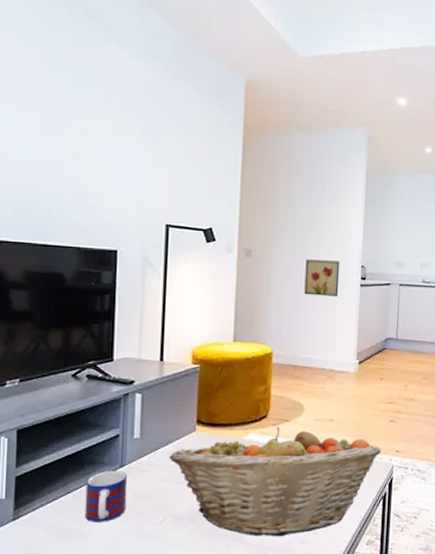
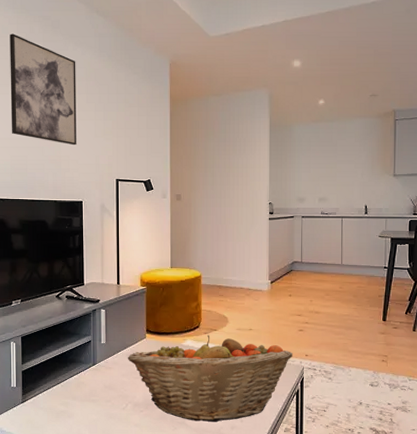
wall art: none [18,18,118,177] -> present [9,33,77,146]
mug: present [84,470,128,522] -> none [70,367,99,406]
wall art: present [304,259,340,297] -> none [224,200,252,229]

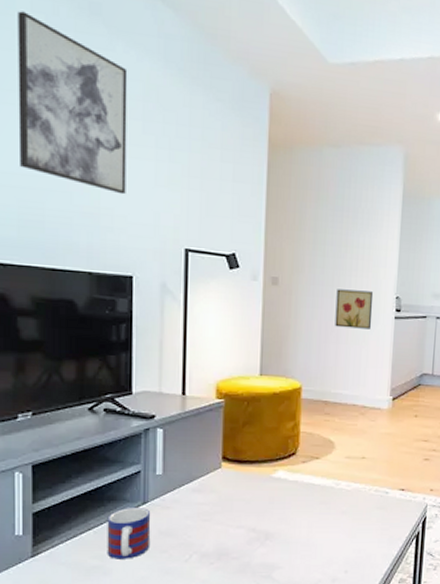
mug: none [70,367,99,406] -> present [107,506,151,559]
fruit basket: present [127,335,293,423] -> none [193,464,416,575]
wall art: none [224,200,252,229] -> present [335,289,374,329]

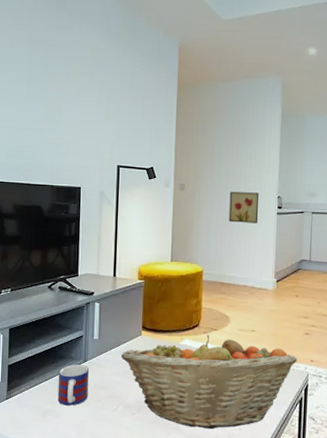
wall art: present [18,10,128,195] -> none [10,9,81,128]
fruit basket: none [193,464,416,575] -> present [120,335,298,430]

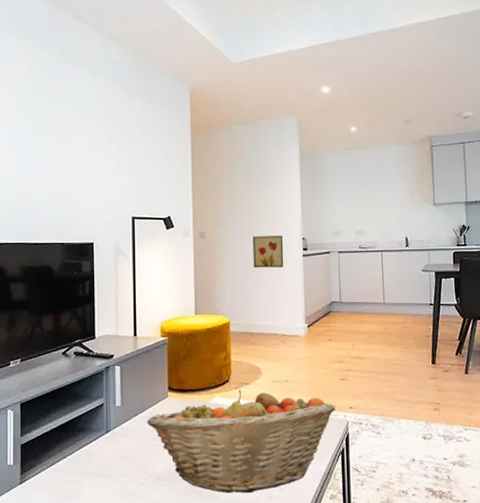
mug: present [57,364,90,406] -> none [78,435,113,484]

